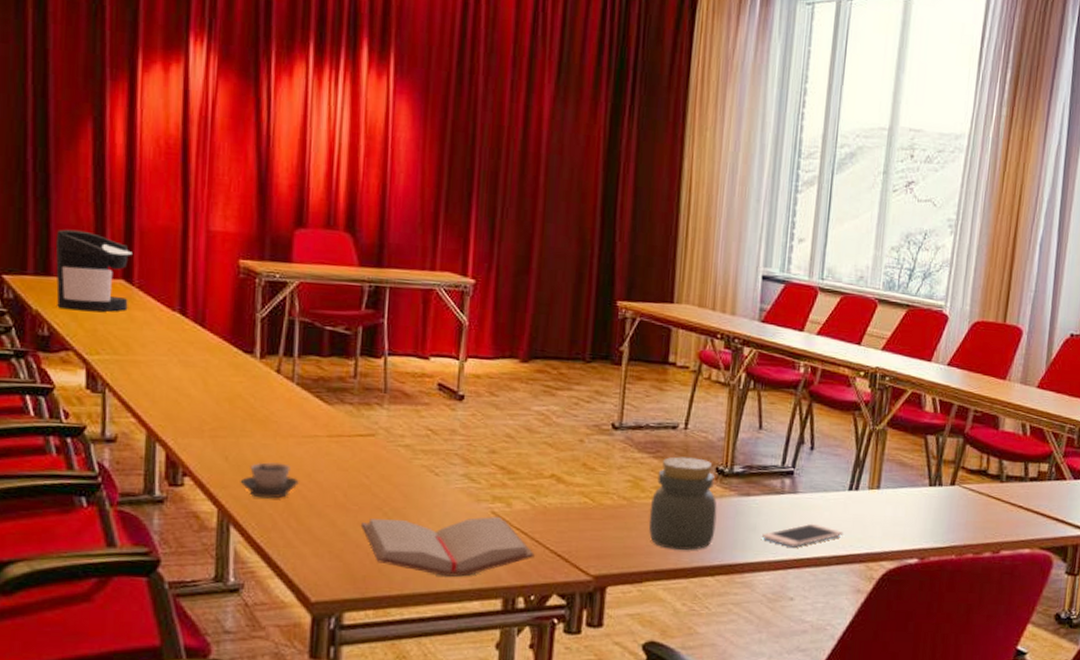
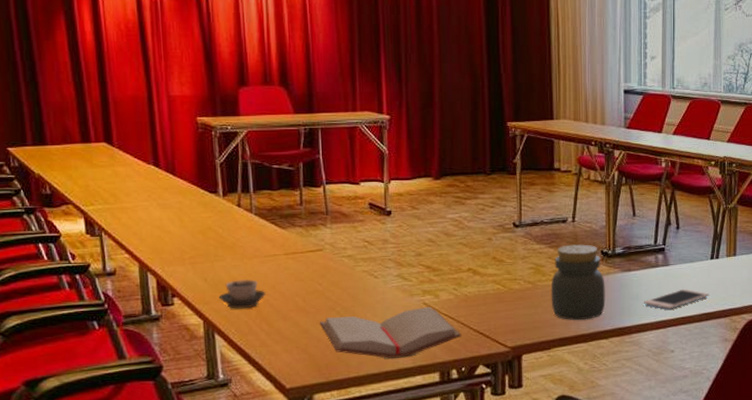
coffee maker: present [55,229,132,312] -> none [46,105,112,171]

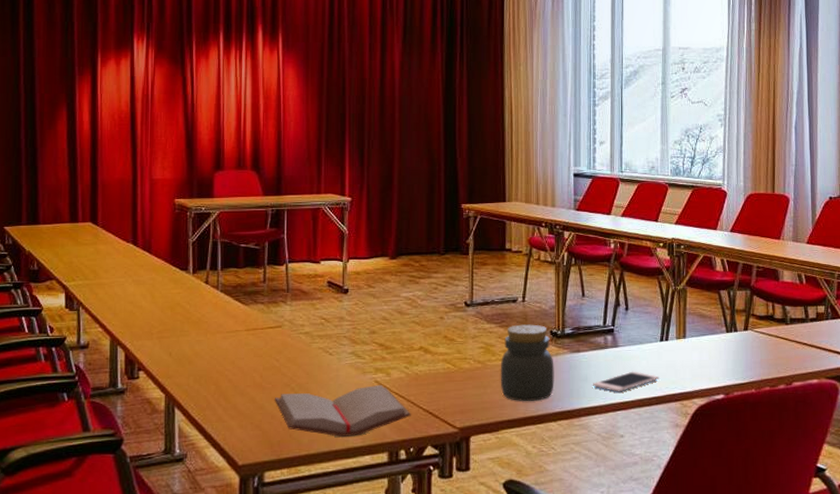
cup: present [218,279,266,309] -> none [181,354,225,384]

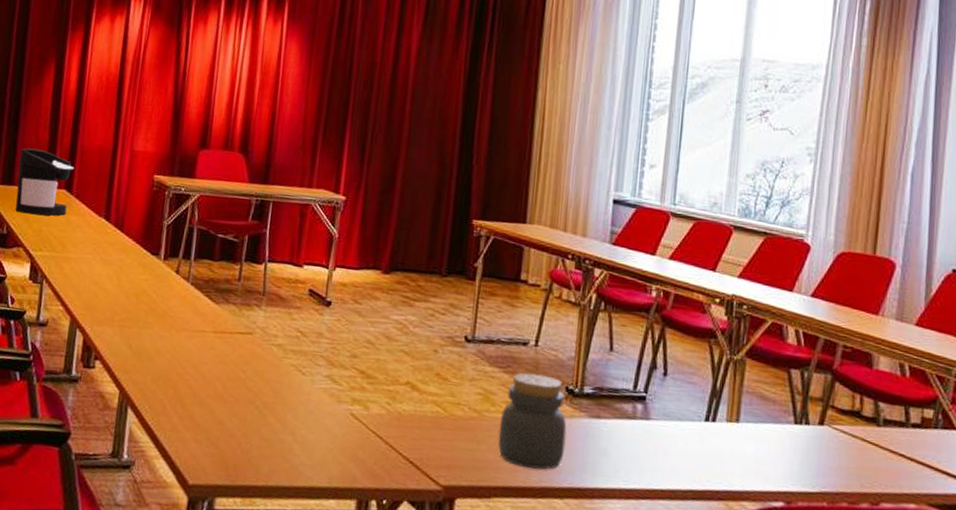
coffee maker: none [41,188,97,249] -> present [15,148,74,216]
paperback book: present [274,384,411,437] -> none [235,411,388,474]
cell phone: present [593,371,660,393] -> none [613,452,700,477]

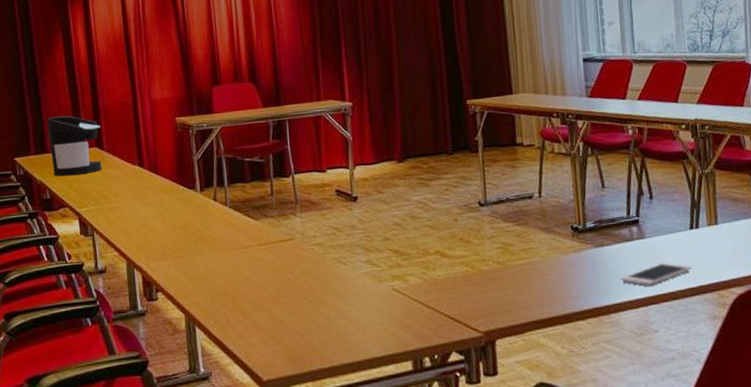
jar: present [498,373,567,470] -> none [521,220,580,301]
cell phone: none [613,452,700,477] -> present [621,262,692,286]

